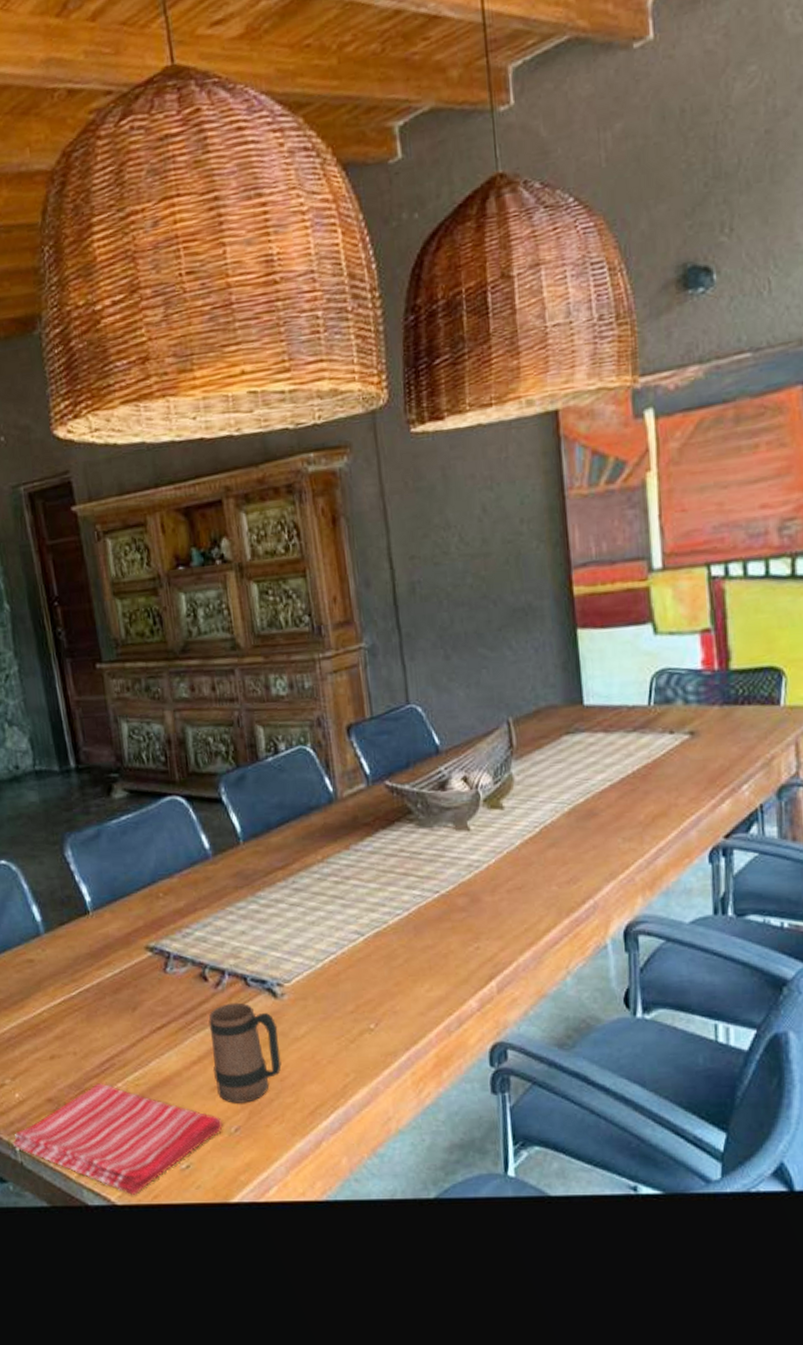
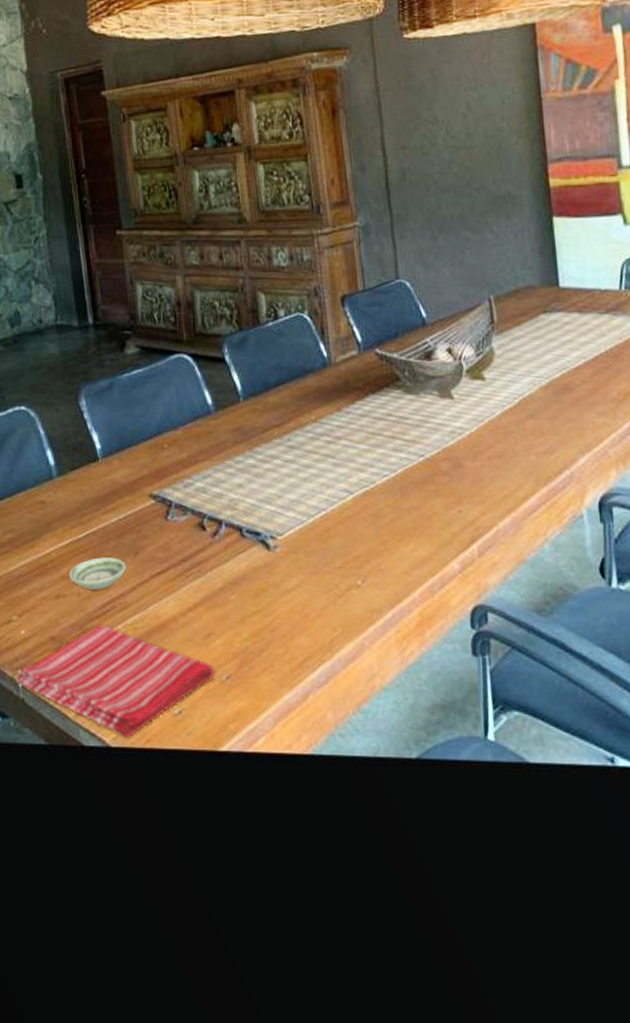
saucer: none [62,1014,124,1048] -> present [68,557,126,590]
mug: present [208,1002,282,1104] -> none [205,552,272,653]

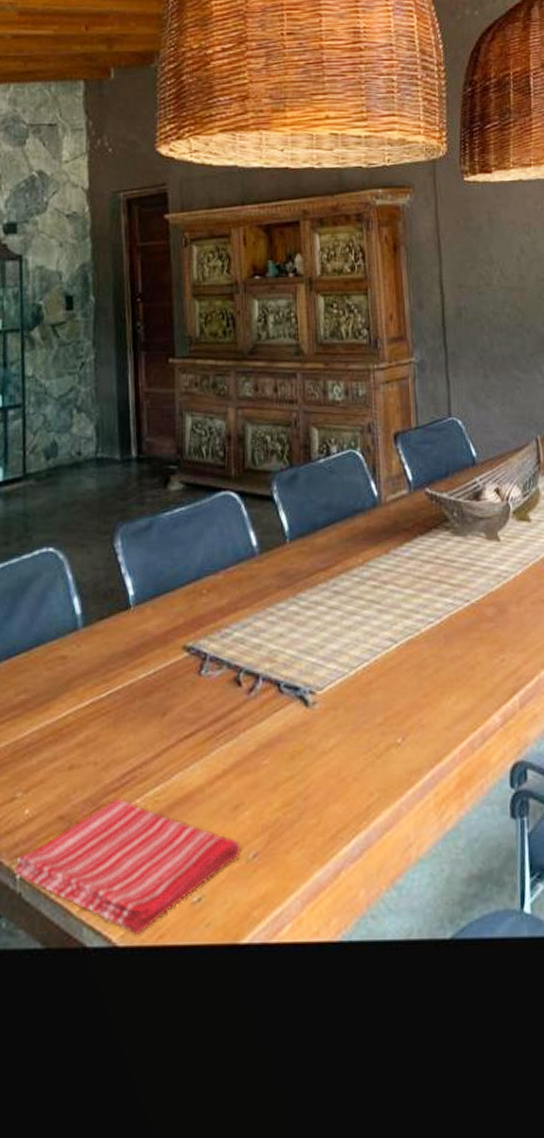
saucer: present [68,557,126,590] -> none [85,719,151,758]

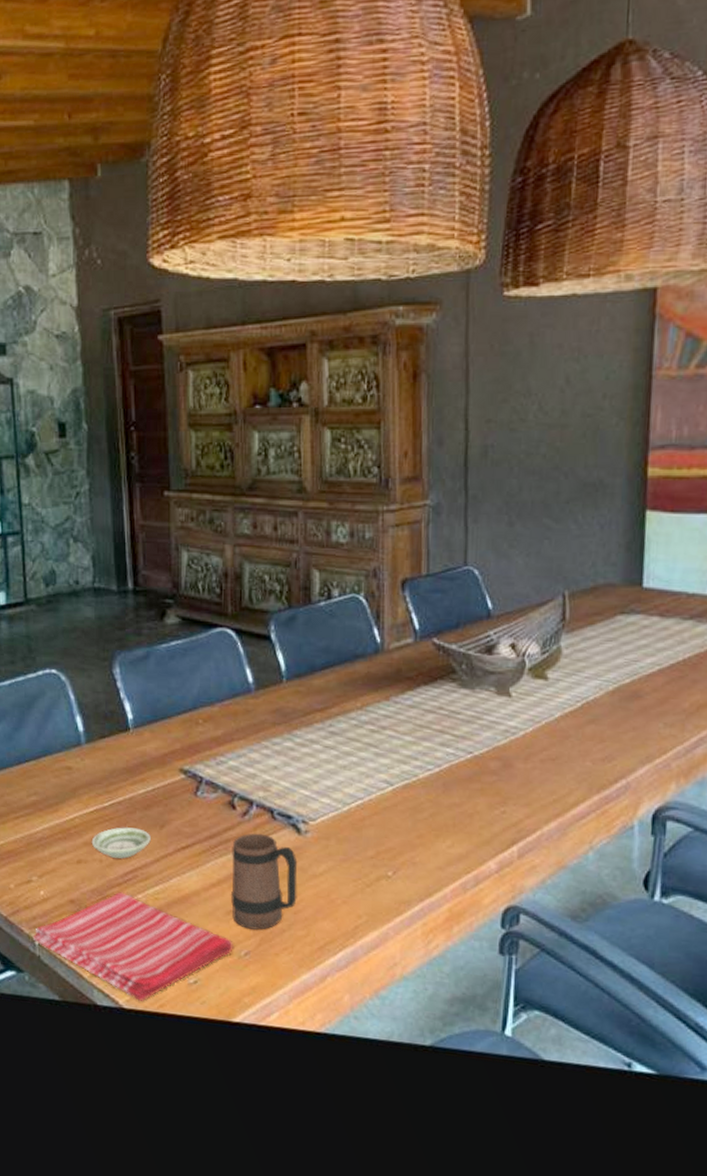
saucer: none [85,719,151,758] -> present [91,827,151,859]
mug: none [238,710,307,826] -> present [231,833,298,931]

